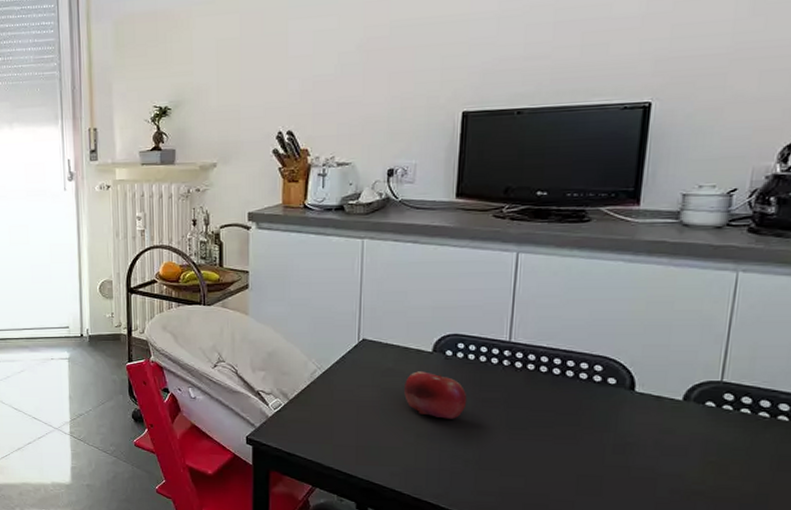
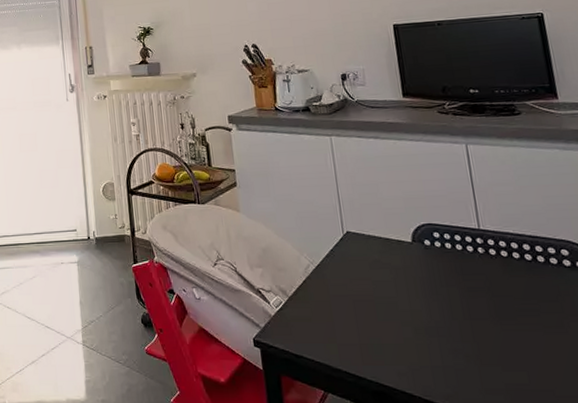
fruit: present [404,371,467,419] -> none [393,262,455,311]

